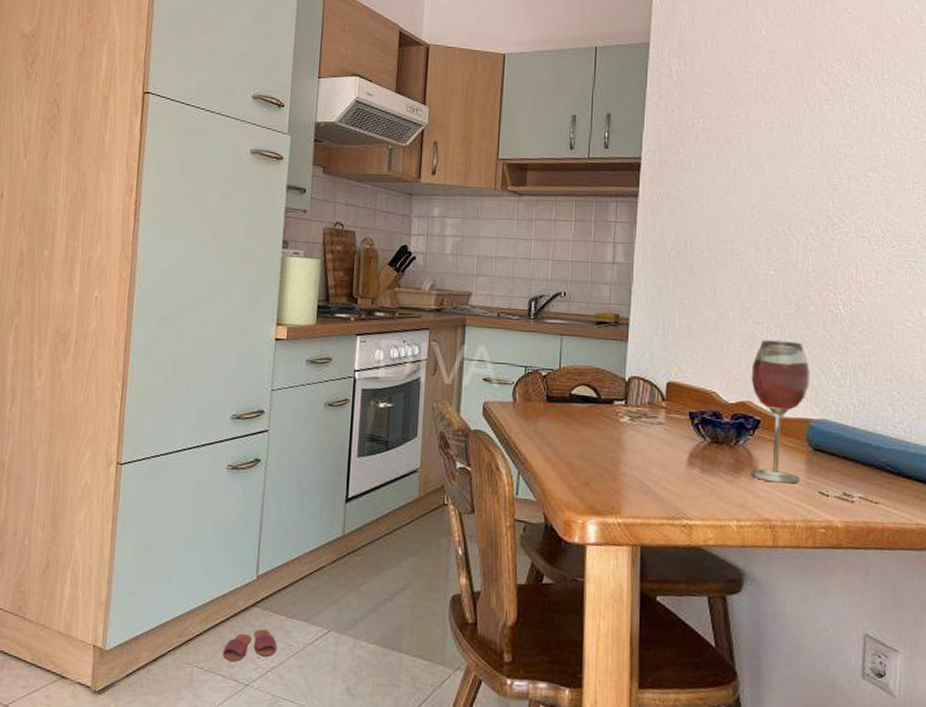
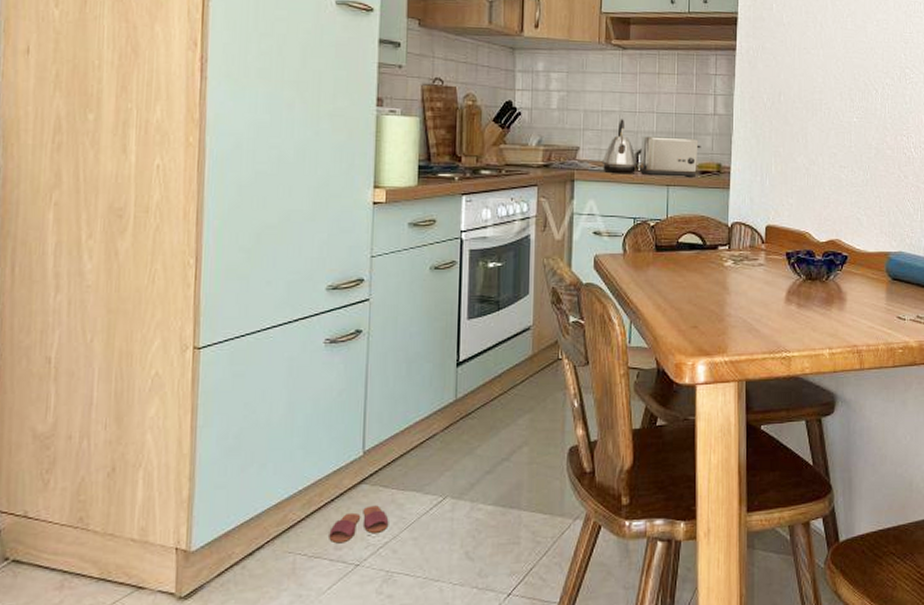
kettle: none [494,264,530,322] -> present [601,118,637,174]
toaster: none [533,283,598,327] -> present [640,136,701,177]
wineglass: present [750,340,810,484] -> none [839,182,888,312]

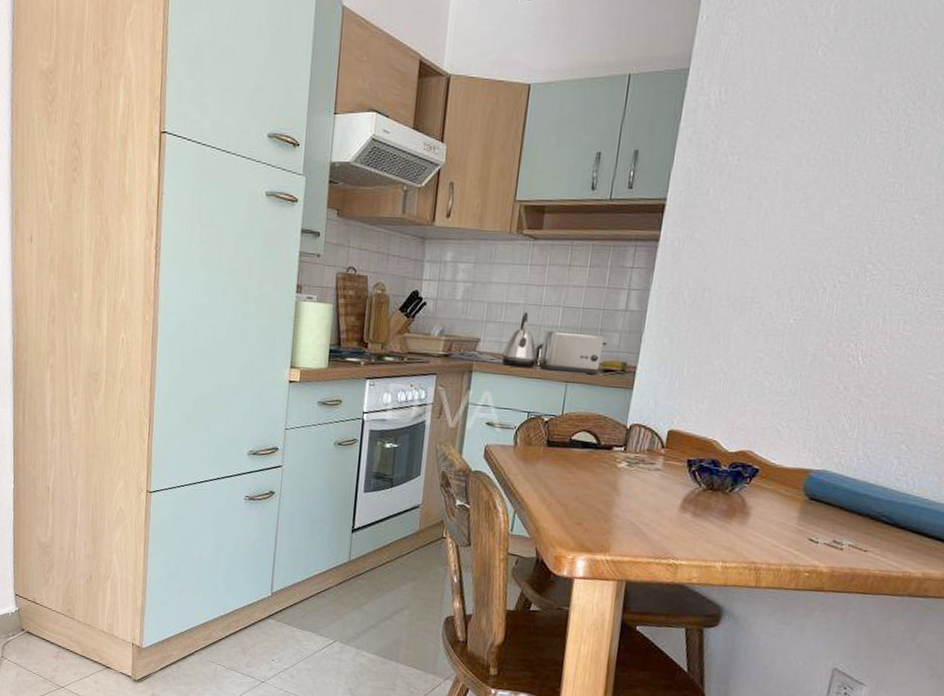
slippers: present [329,505,389,544] -> none [242,637,289,663]

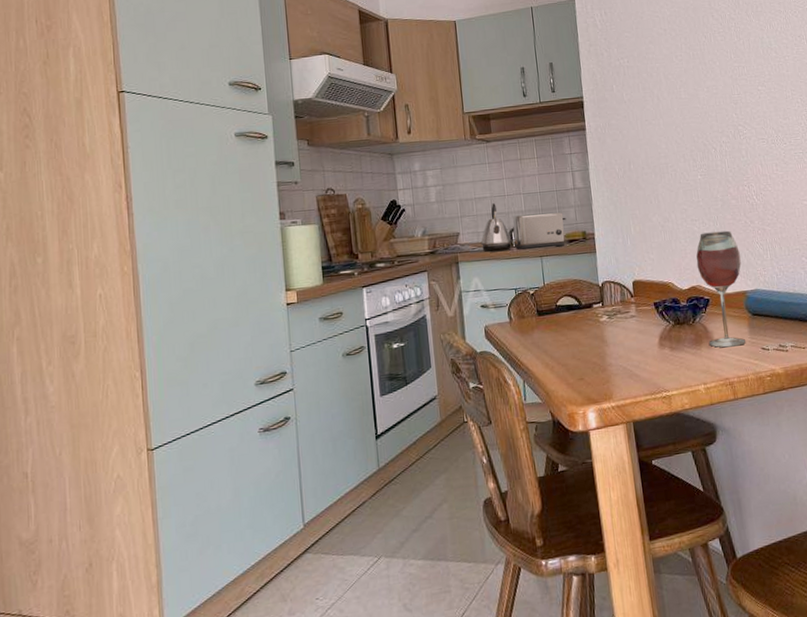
wineglass: none [742,390,818,530] -> present [695,230,746,348]

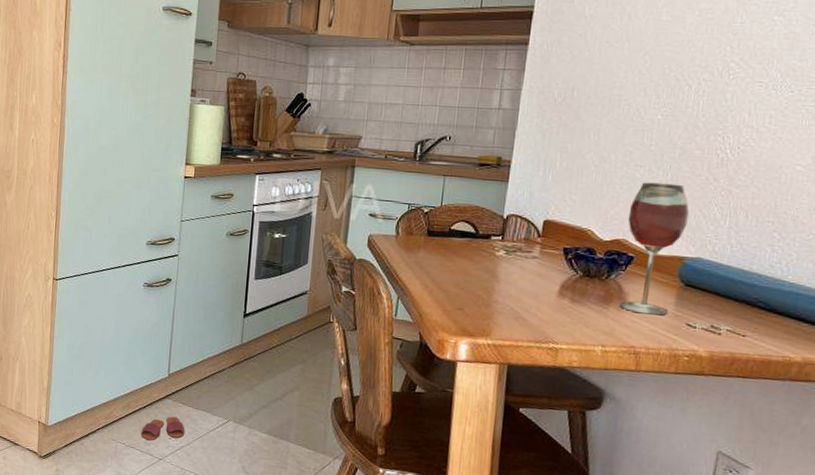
slippers: none [282,571,333,610] -> present [141,416,185,441]
kettle: present [480,202,512,253] -> none [381,110,416,164]
toaster: present [513,212,566,250] -> none [418,128,482,169]

